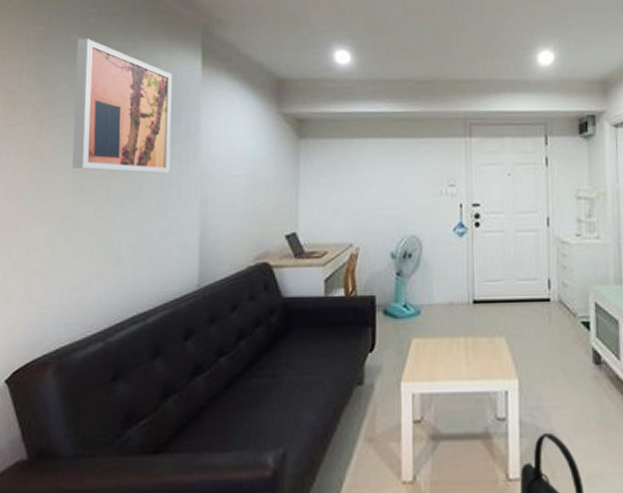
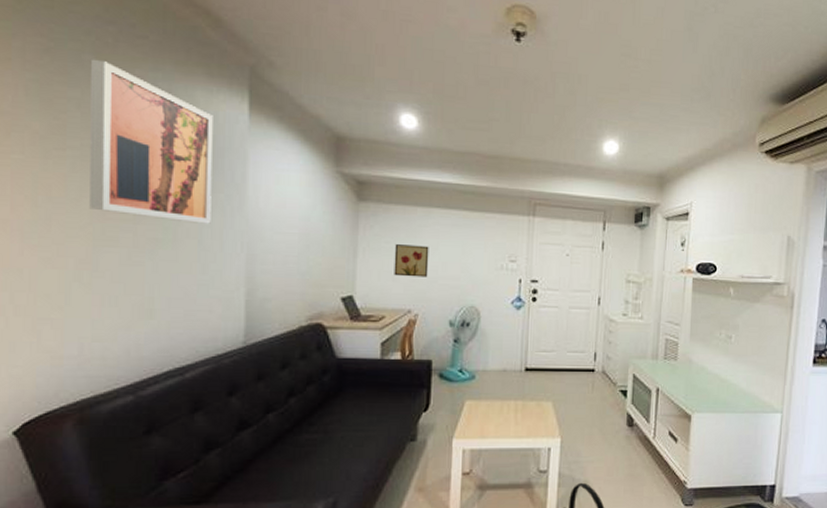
wall art: none [334,177,368,210] -> present [394,244,429,277]

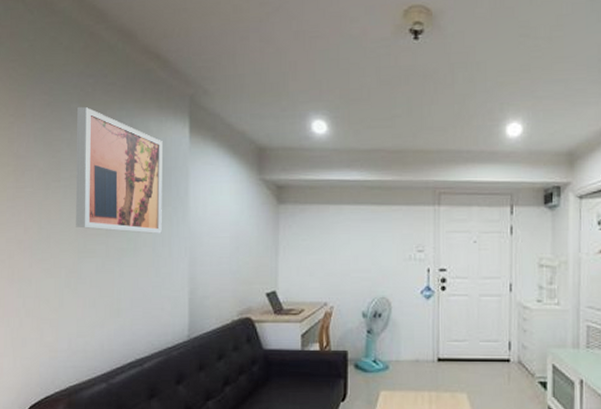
wall art: present [394,244,429,277] -> none [311,241,341,271]

